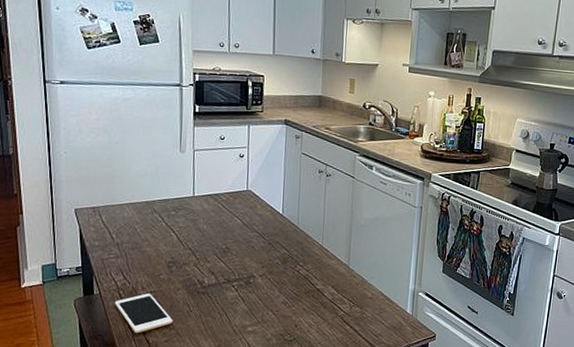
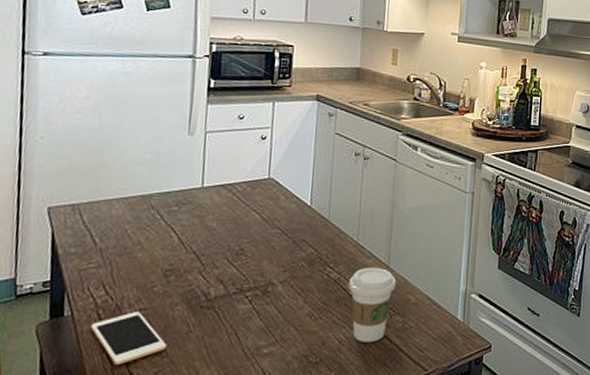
coffee cup: none [315,266,355,327] -> present [348,267,396,342]

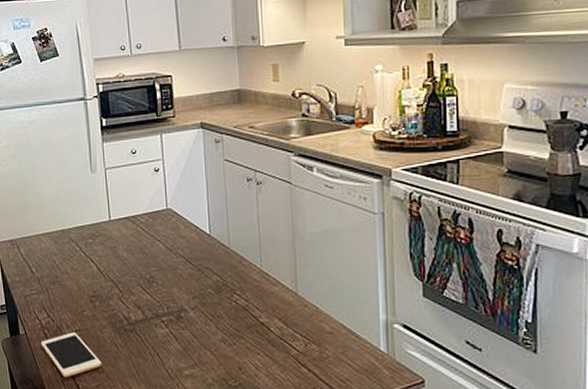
coffee cup: present [348,267,396,342] -> none [257,294,306,370]

